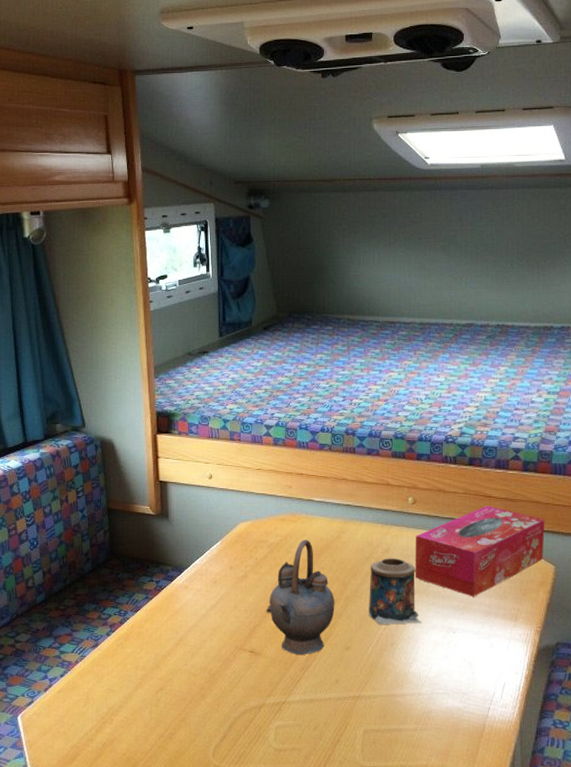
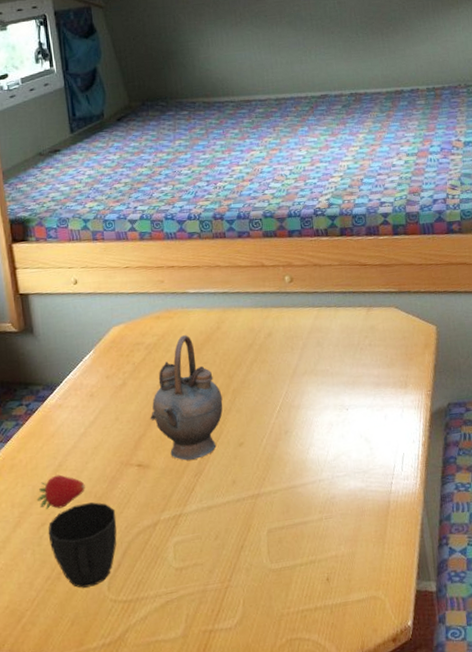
fruit: none [159,648,201,678] -> present [37,474,85,510]
cup: none [165,677,226,751] -> present [48,502,117,588]
candle: present [369,558,422,625] -> none [254,341,314,413]
tissue box: present [414,505,545,597] -> none [297,274,424,370]

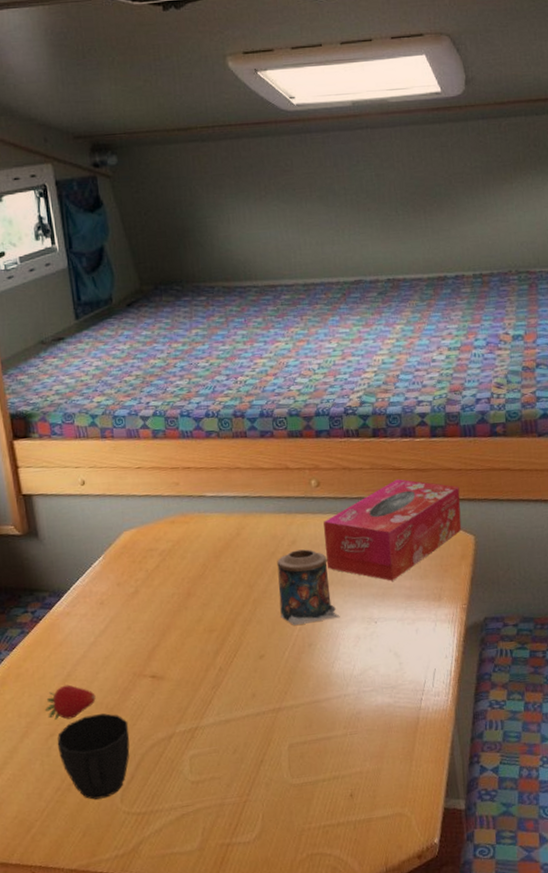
teapot: present [150,335,223,461] -> none [164,541,243,673]
candle: none [254,341,314,413] -> present [277,549,340,625]
tissue box: none [297,274,424,370] -> present [323,479,462,581]

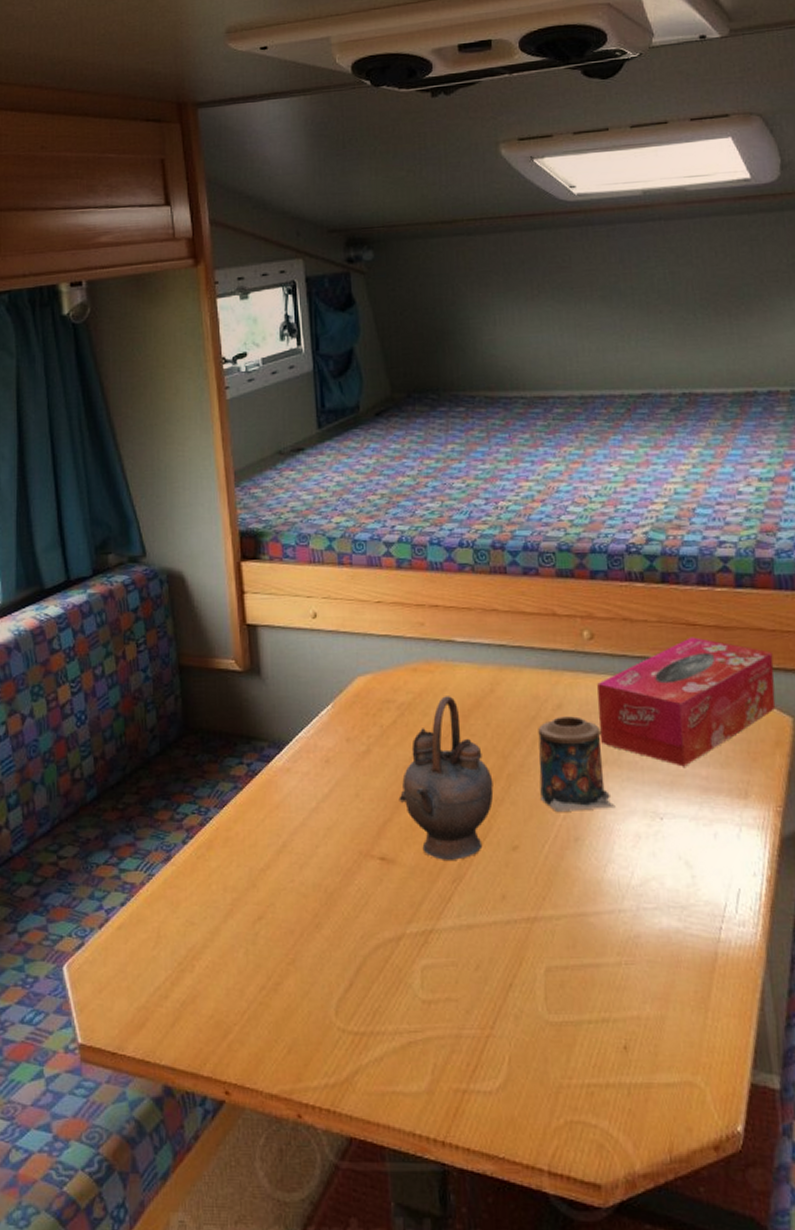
fruit: present [45,684,96,721] -> none [255,857,314,901]
cup: present [57,713,130,800] -> none [265,899,351,1007]
teapot: none [164,541,243,673] -> present [398,696,494,860]

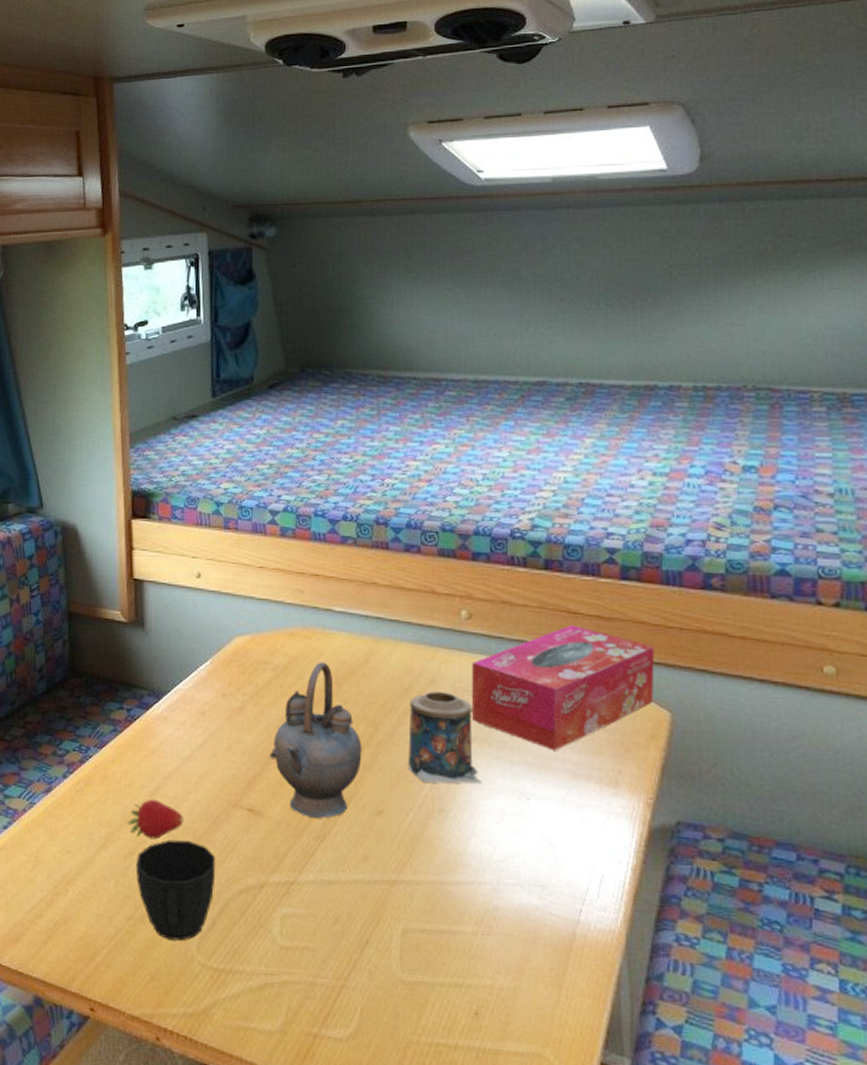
fruit: none [255,857,314,901] -> present [128,799,184,840]
cup: none [265,899,351,1007] -> present [135,839,216,941]

